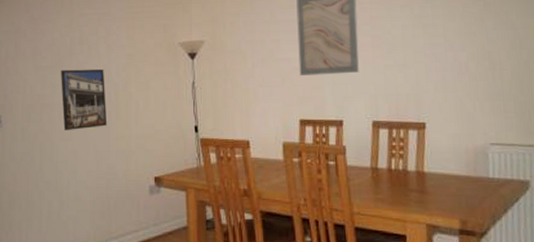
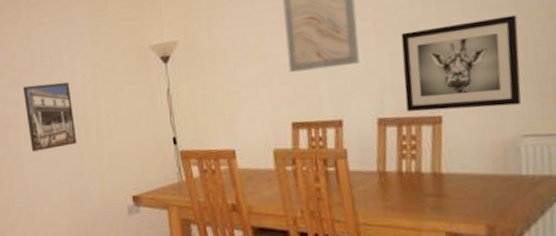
wall art: none [394,42,490,118] -> present [401,15,521,112]

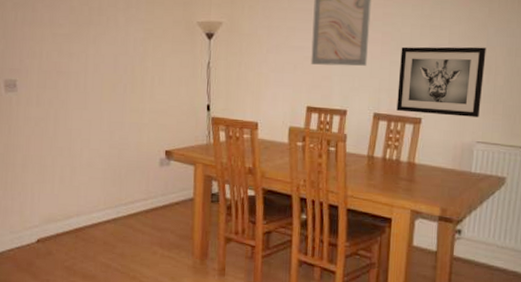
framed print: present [23,82,77,152] -> none [78,39,123,100]

